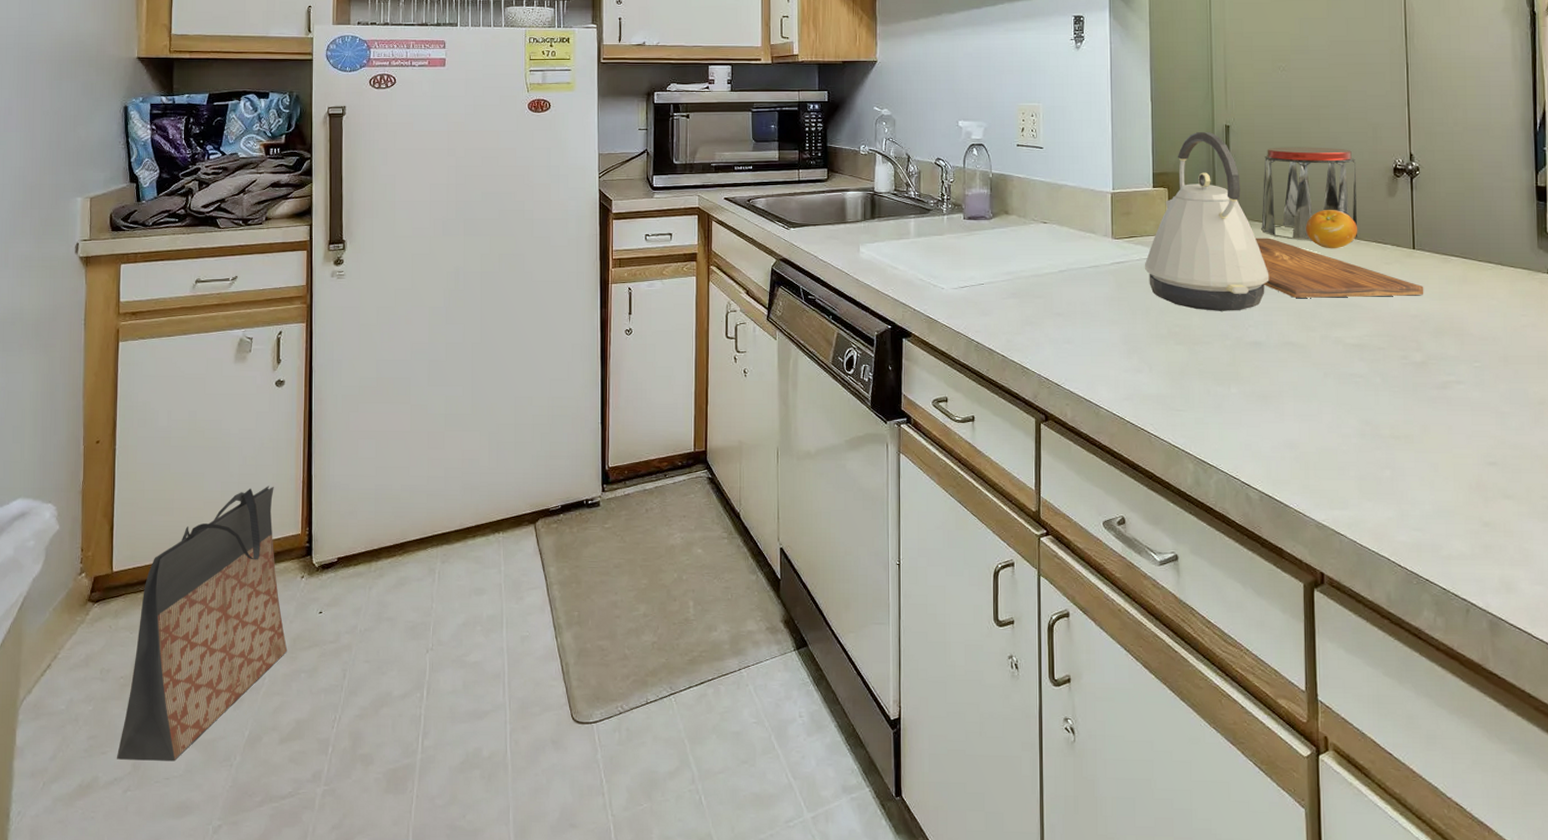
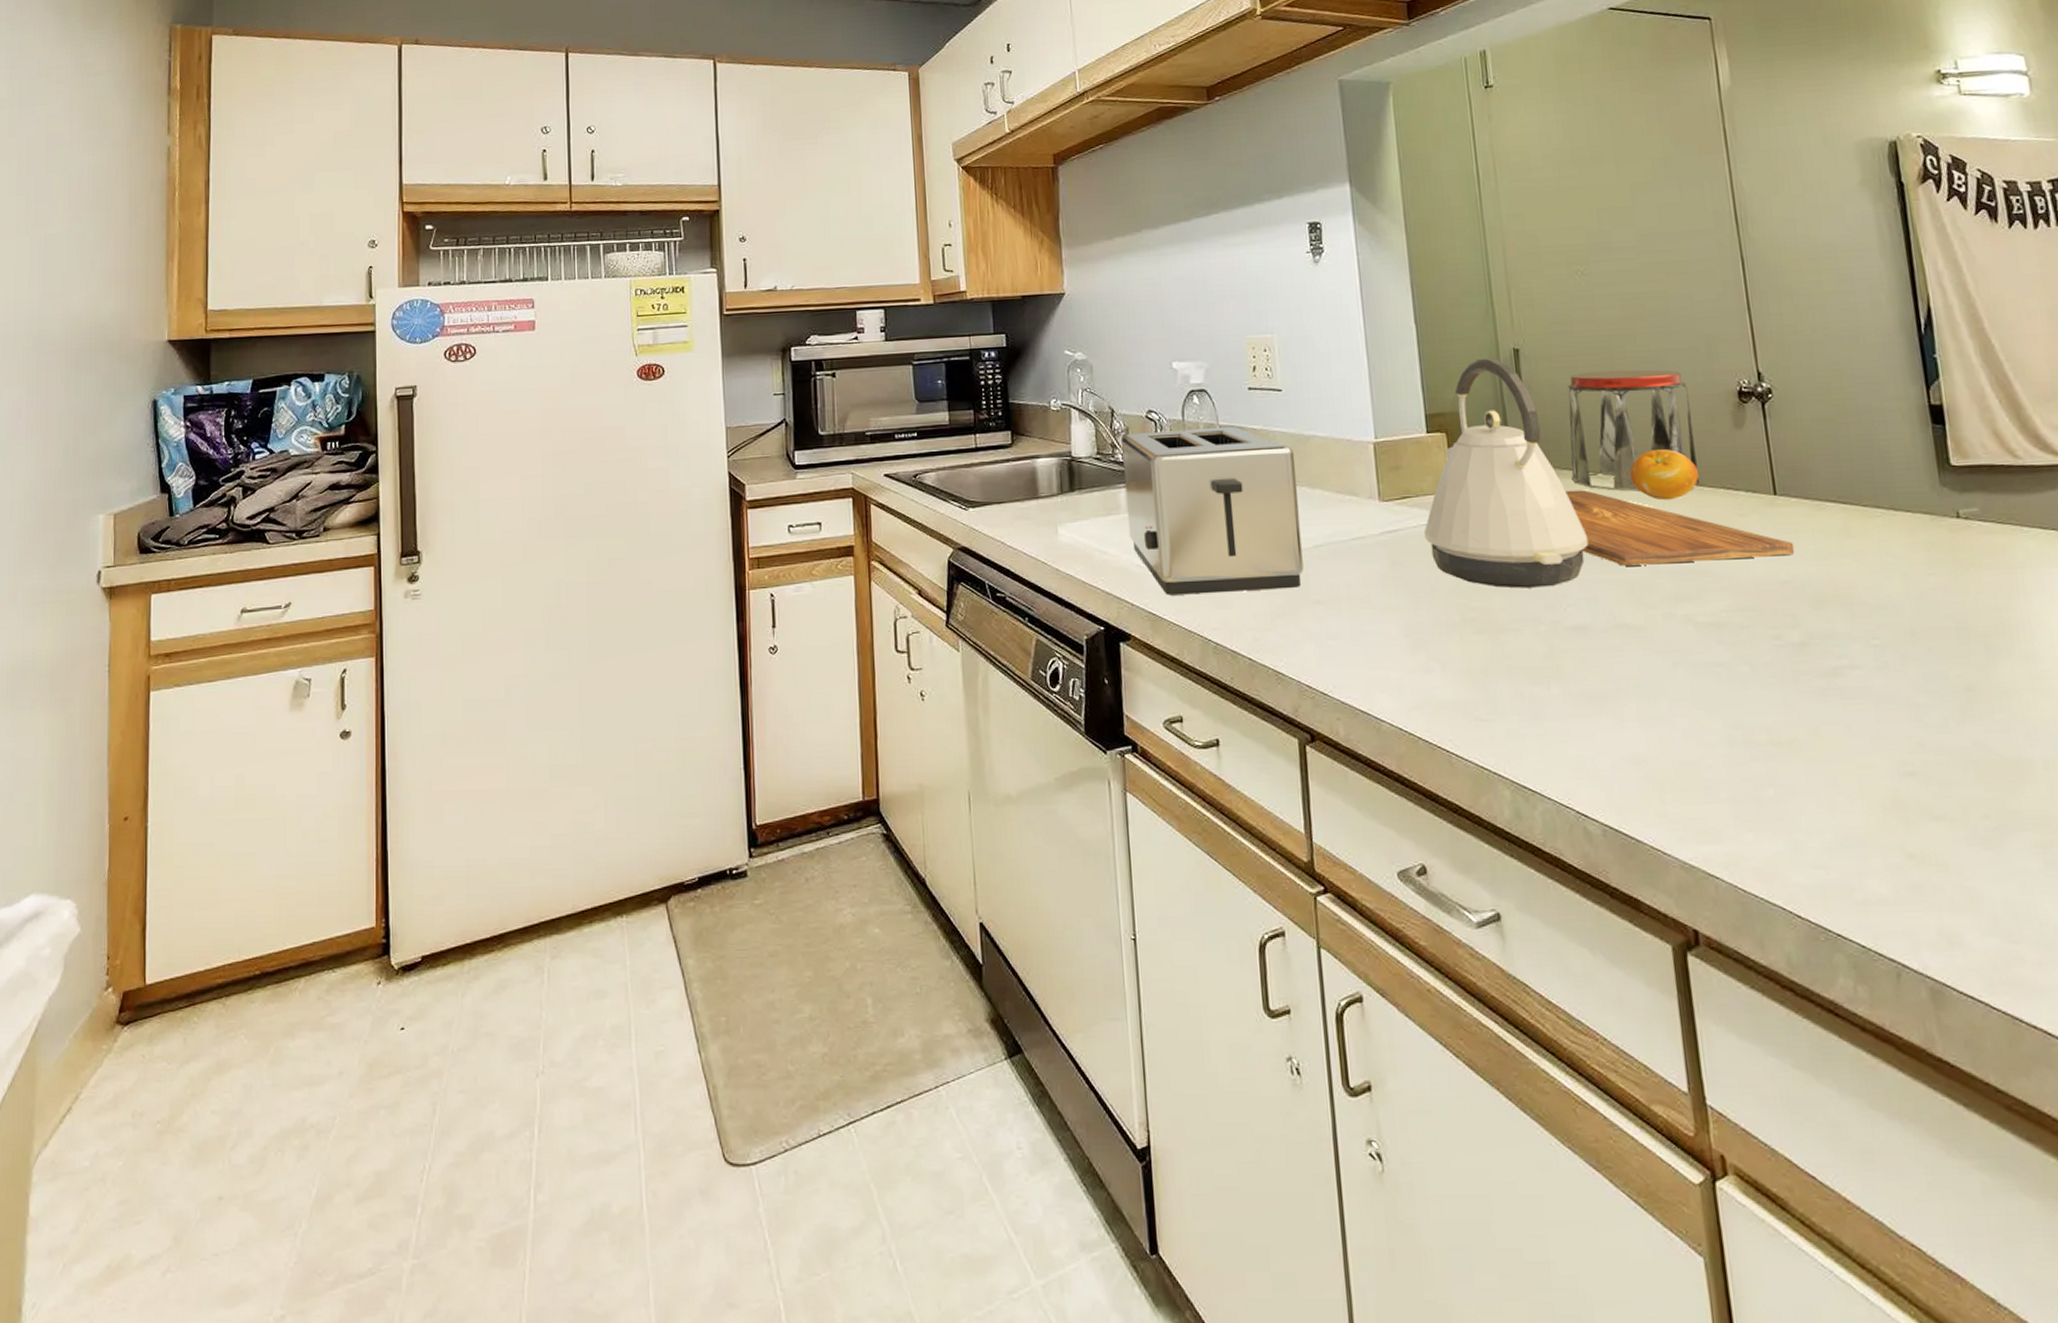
bag: present [116,486,288,761] -> none [152,866,363,1231]
toaster: none [915,174,1050,304] -> present [1121,425,1304,596]

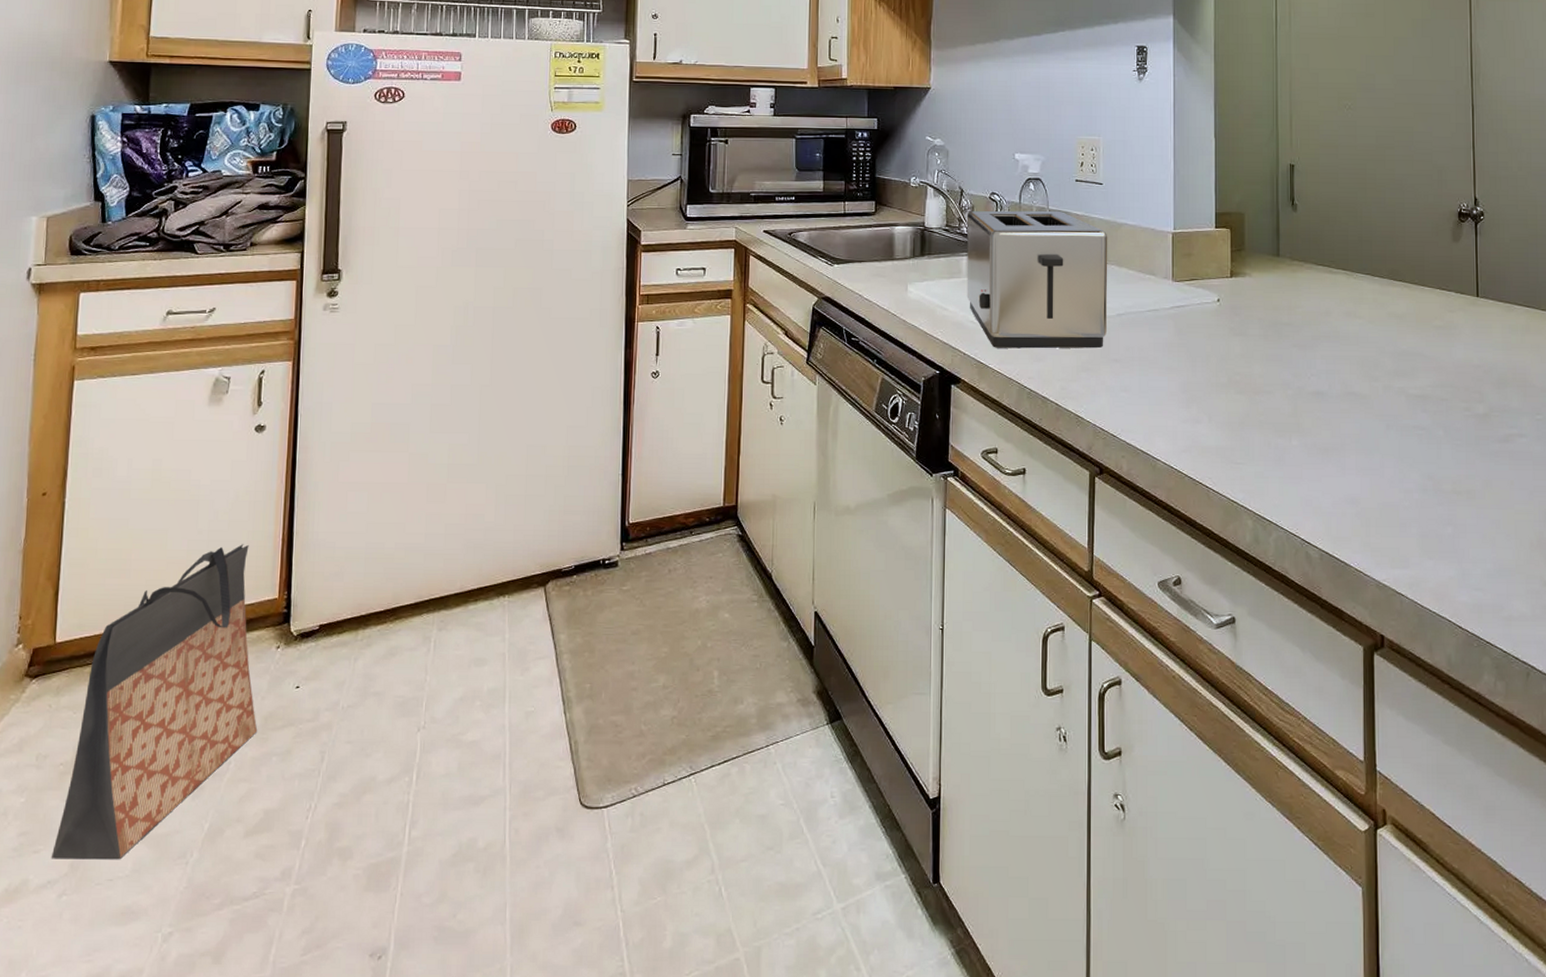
bag: none [152,866,363,1231] -> present [51,544,258,860]
kettle: present [1423,359,1589,589] -> none [1205,171,1333,359]
cutting board: present [1566,489,1795,566] -> none [1319,282,1488,346]
jar: present [1568,369,1701,492] -> none [1324,188,1423,287]
fruit: present [1630,449,1700,501] -> none [1370,255,1422,296]

